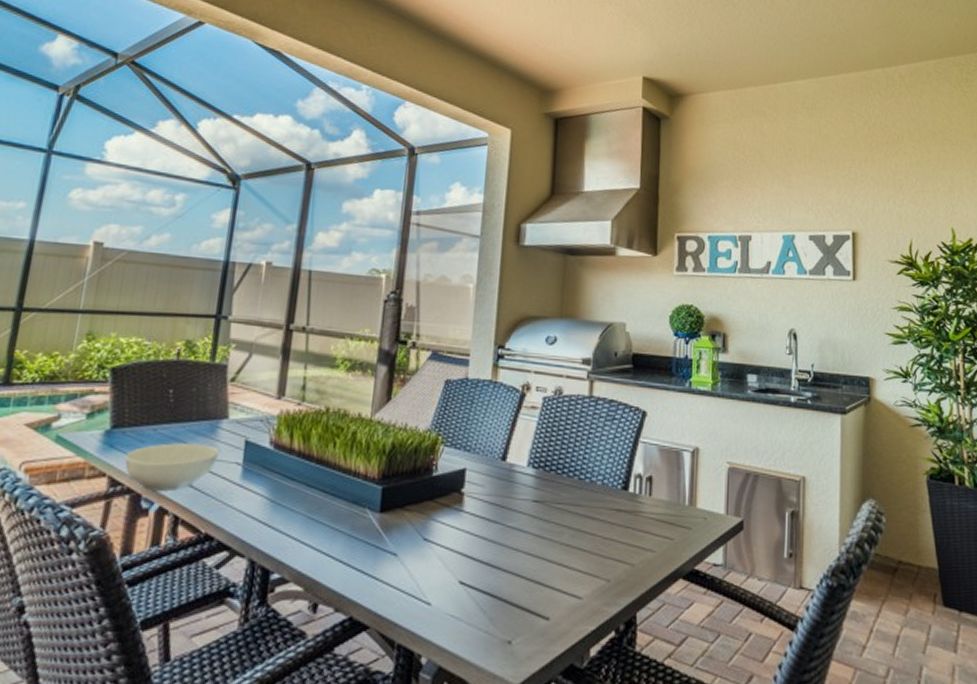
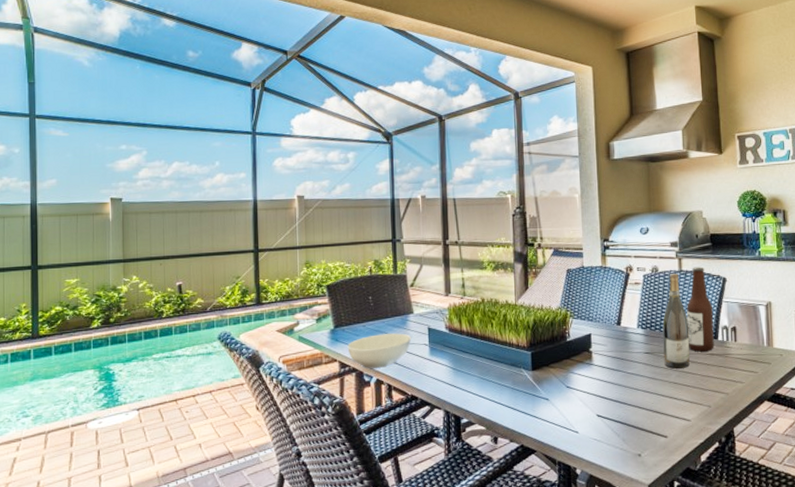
wine bottle: none [556,398,594,526] -> present [662,273,690,369]
root beer bottle: none [590,393,627,506] -> present [687,266,714,352]

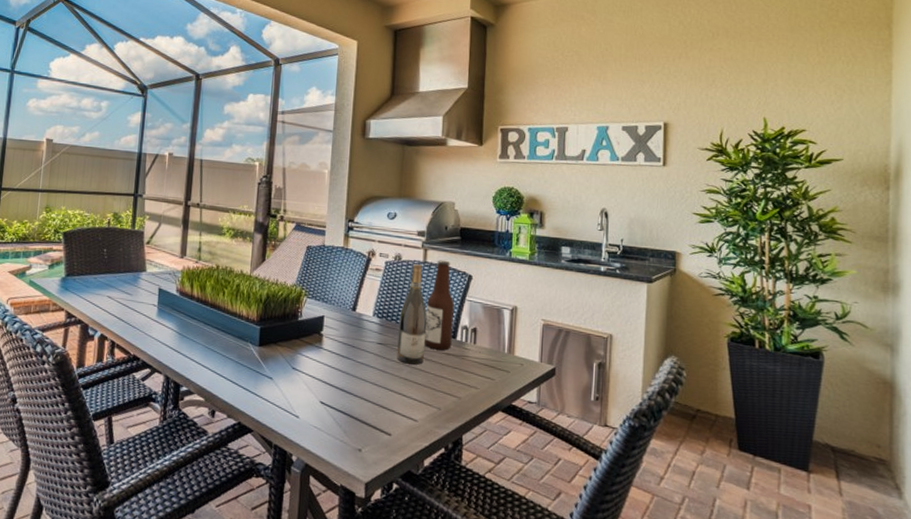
bowl: present [347,333,412,368] -> none [76,288,142,323]

